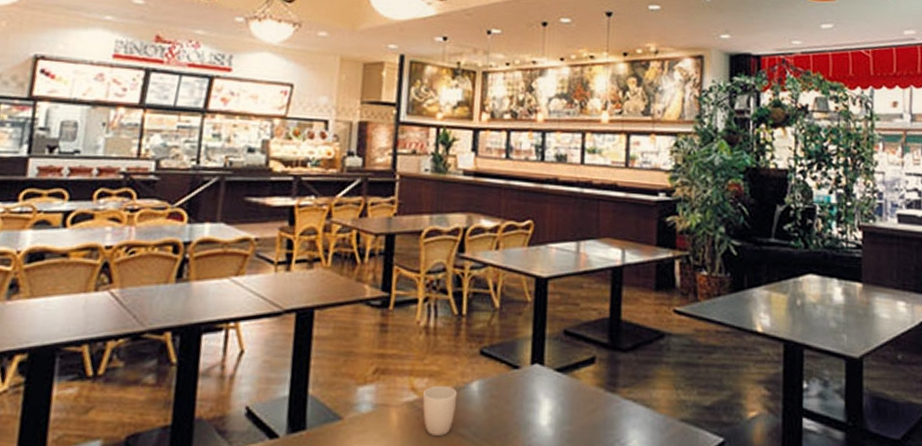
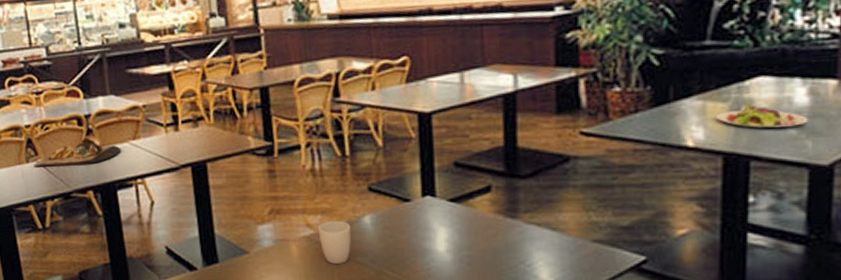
food tray: none [103,265,219,300] -> present [33,134,121,167]
salad plate: none [778,296,844,322] -> present [715,102,808,129]

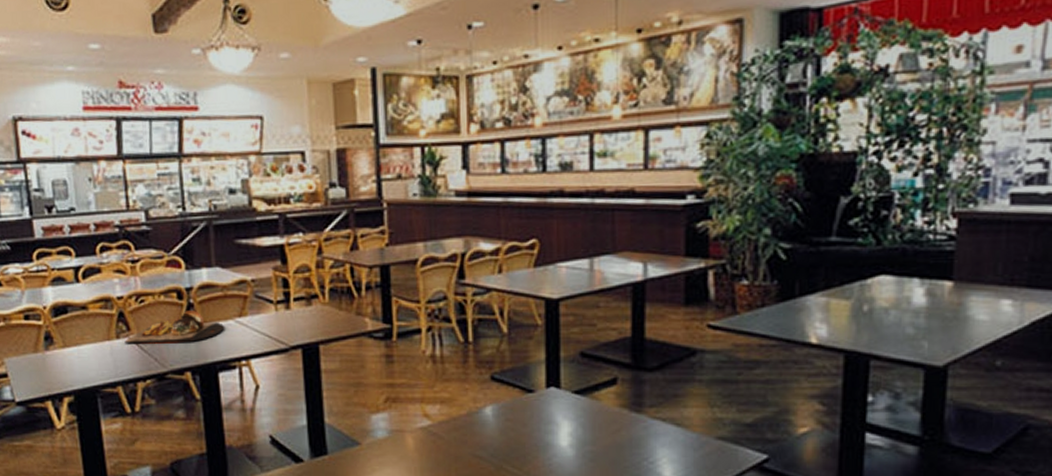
cup: present [317,220,352,264] -> none [436,411,472,458]
salad plate: present [715,102,808,129] -> none [838,301,925,328]

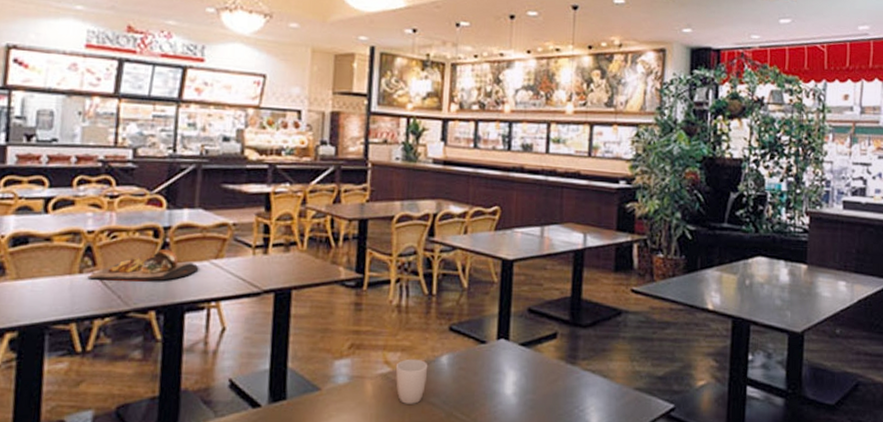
cup: none [436,411,472,458] -> present [395,358,428,404]

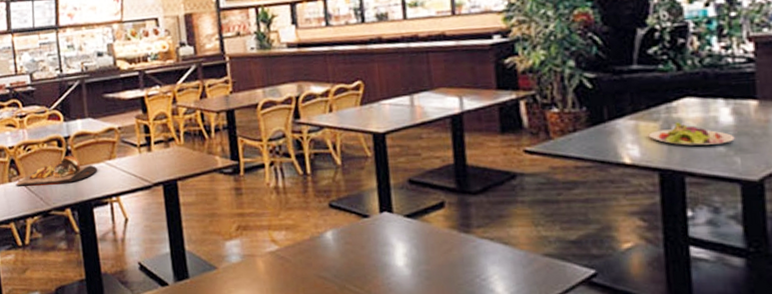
cup: present [395,358,428,404] -> none [282,236,315,279]
salad plate: none [728,277,788,300] -> present [648,122,735,146]

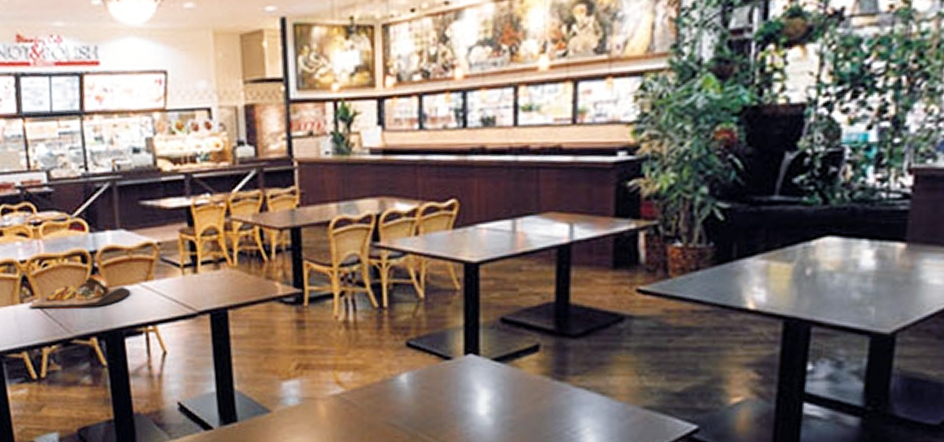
salad plate: present [648,122,735,146] -> none [778,264,873,293]

